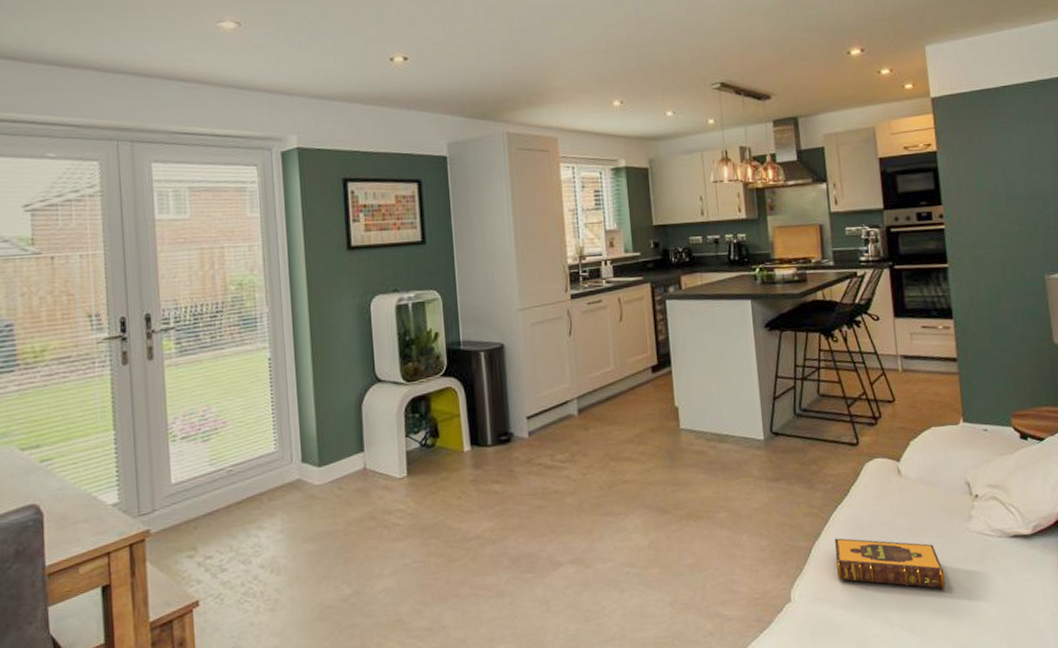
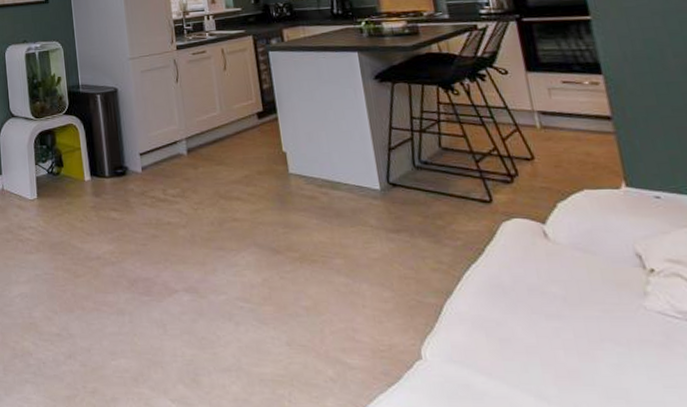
hardback book: present [835,538,946,590] -> none [470,299,619,372]

